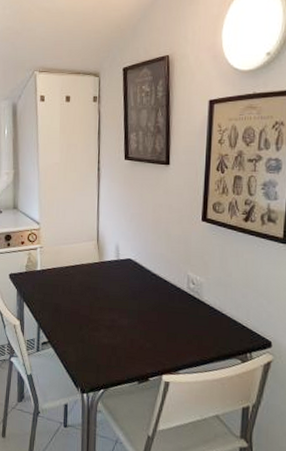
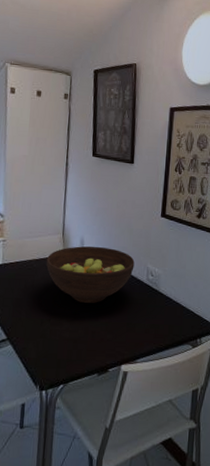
fruit bowl: none [82,252,174,311] -> present [46,246,135,303]

